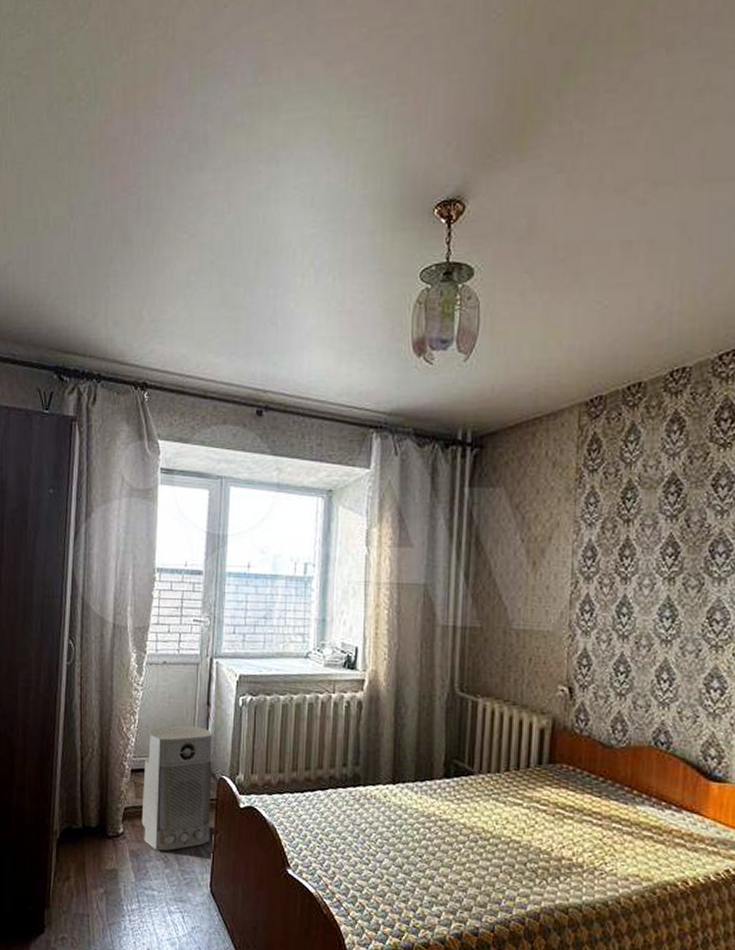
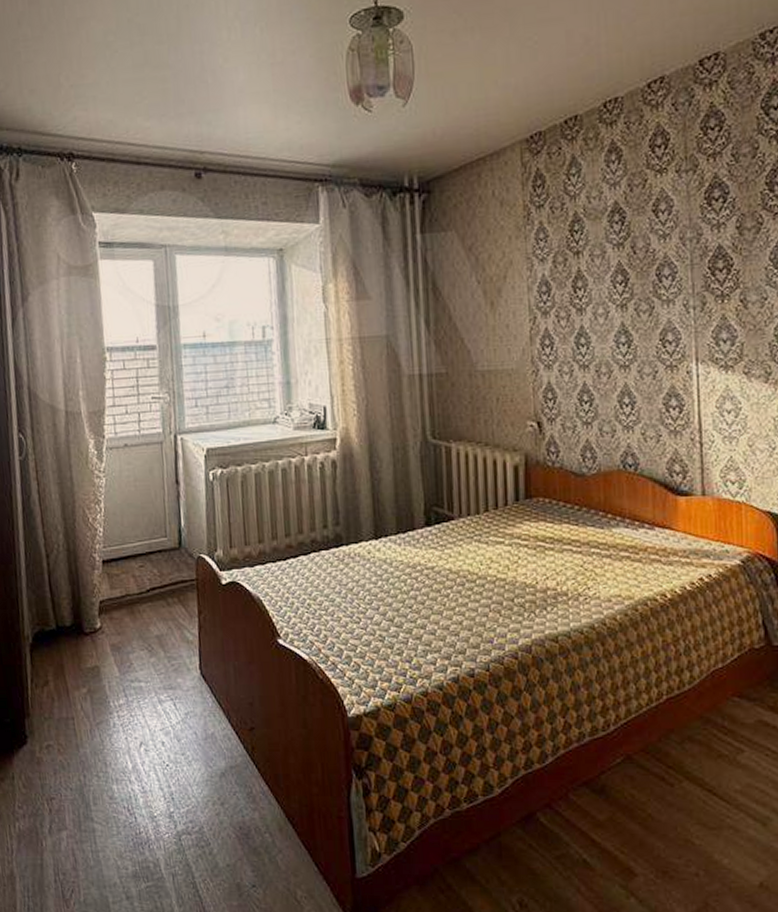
air purifier: present [141,724,213,851] -> none [115,507,194,641]

